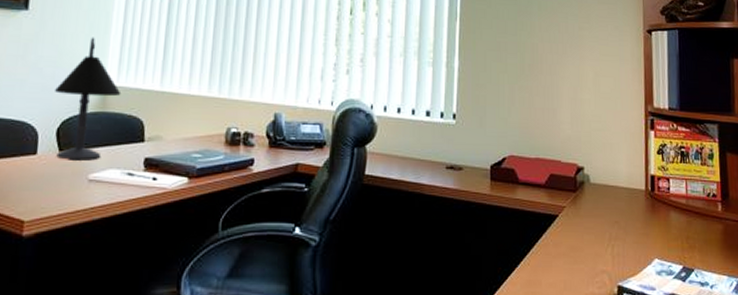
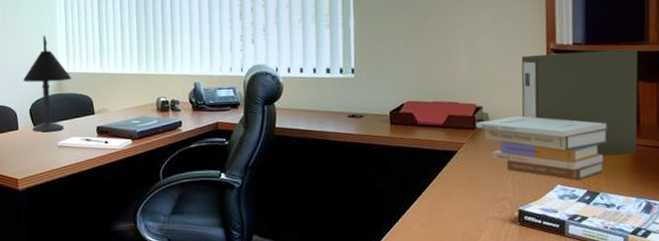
books: none [577,180,701,254] -> present [476,116,609,180]
binder: none [621,116,728,229] -> present [521,49,638,156]

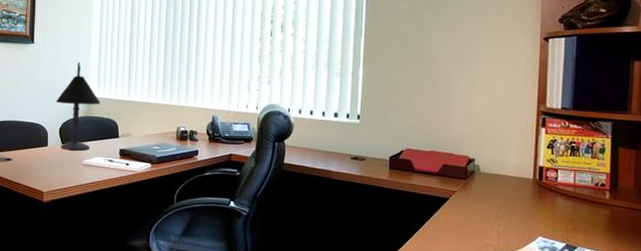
books: present [476,116,609,180] -> none [468,170,589,234]
binder: present [521,49,638,156] -> none [511,115,620,214]

